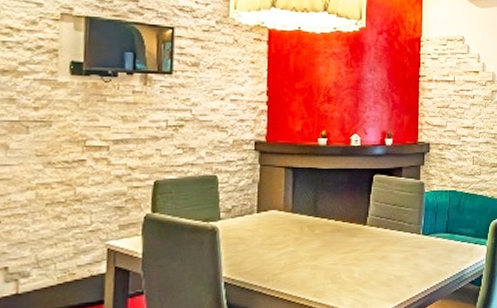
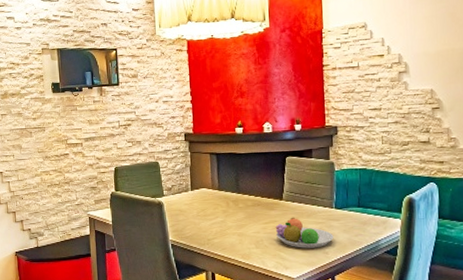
fruit bowl: none [355,245,419,282] -> present [275,217,334,248]

